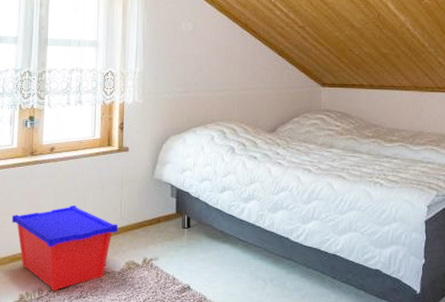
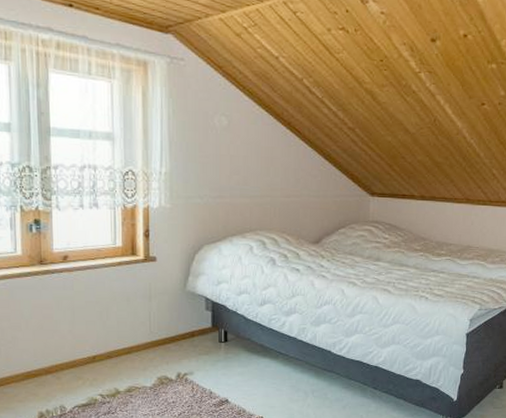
storage bin: present [11,204,119,292] -> none [22,318,148,409]

